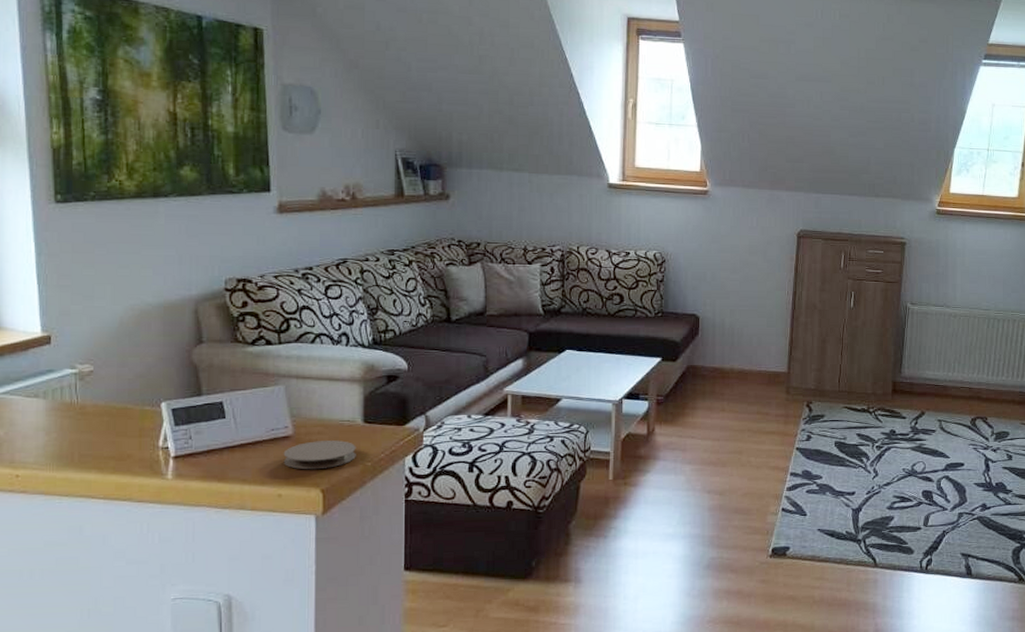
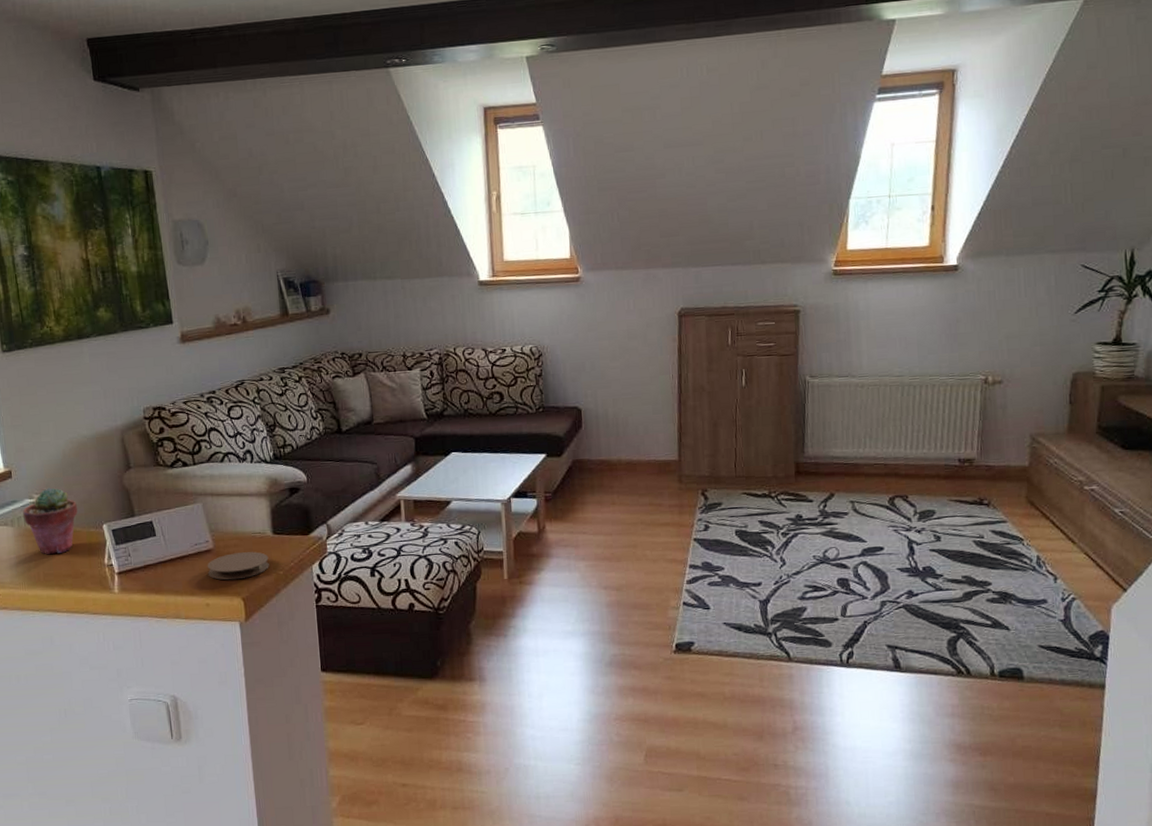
potted succulent: none [61,358,131,433] -> present [23,487,78,555]

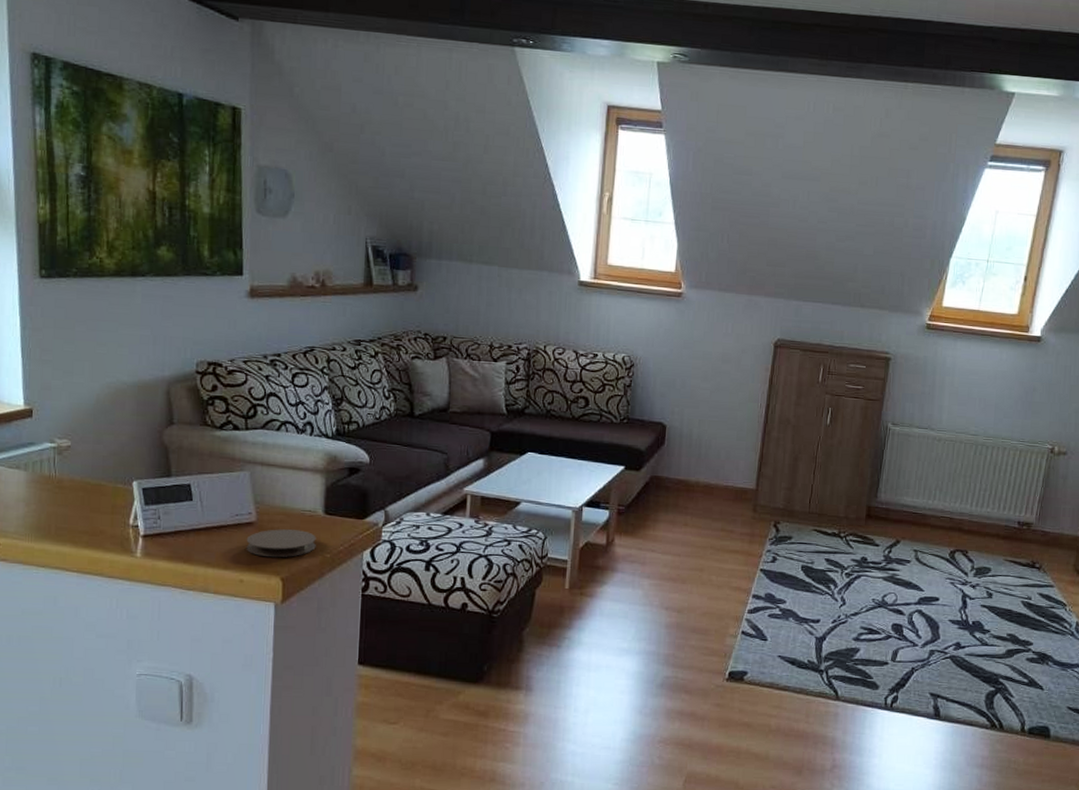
potted succulent: present [23,487,78,555] -> none [40,433,105,507]

